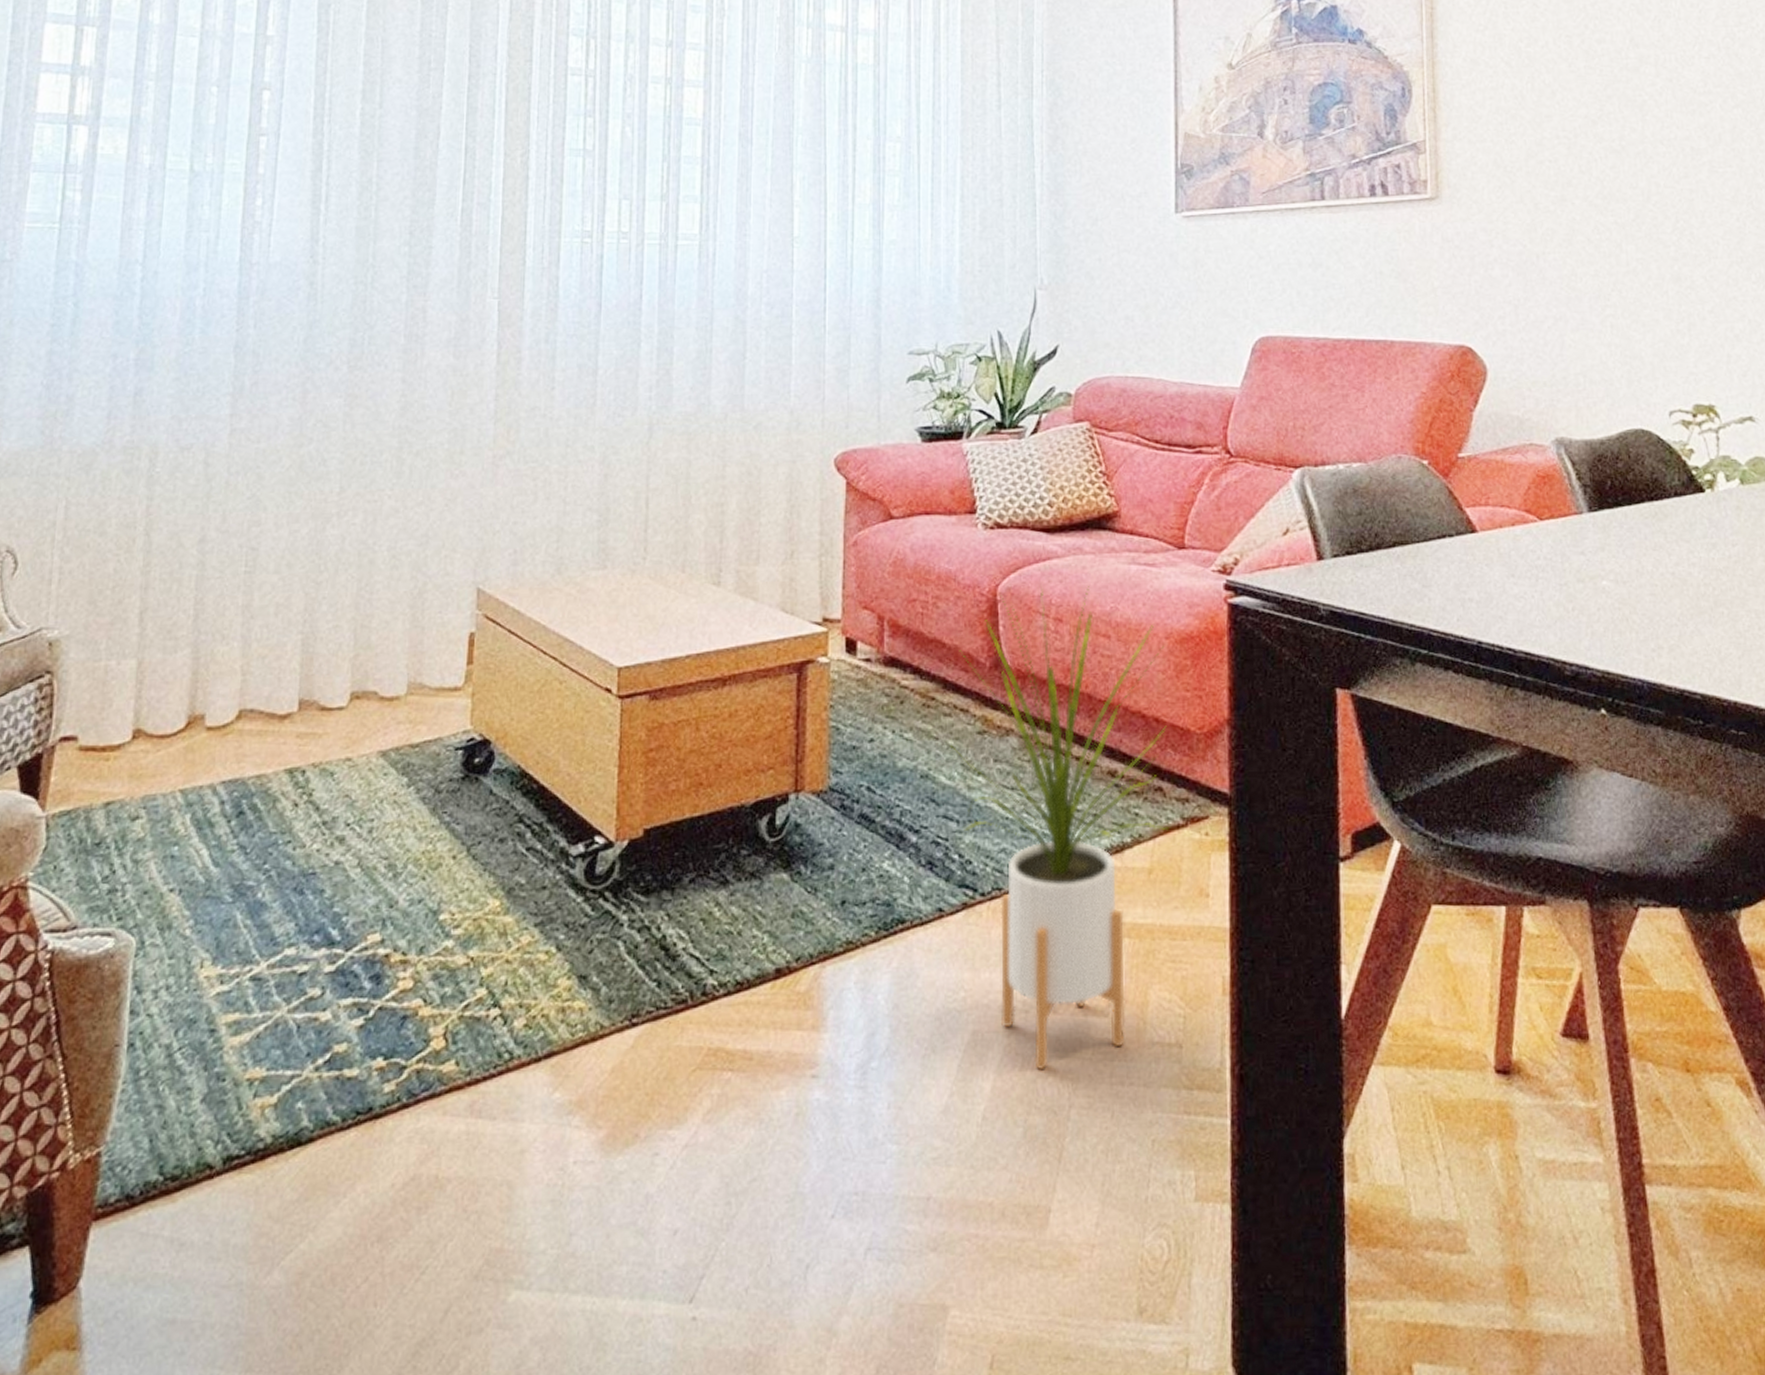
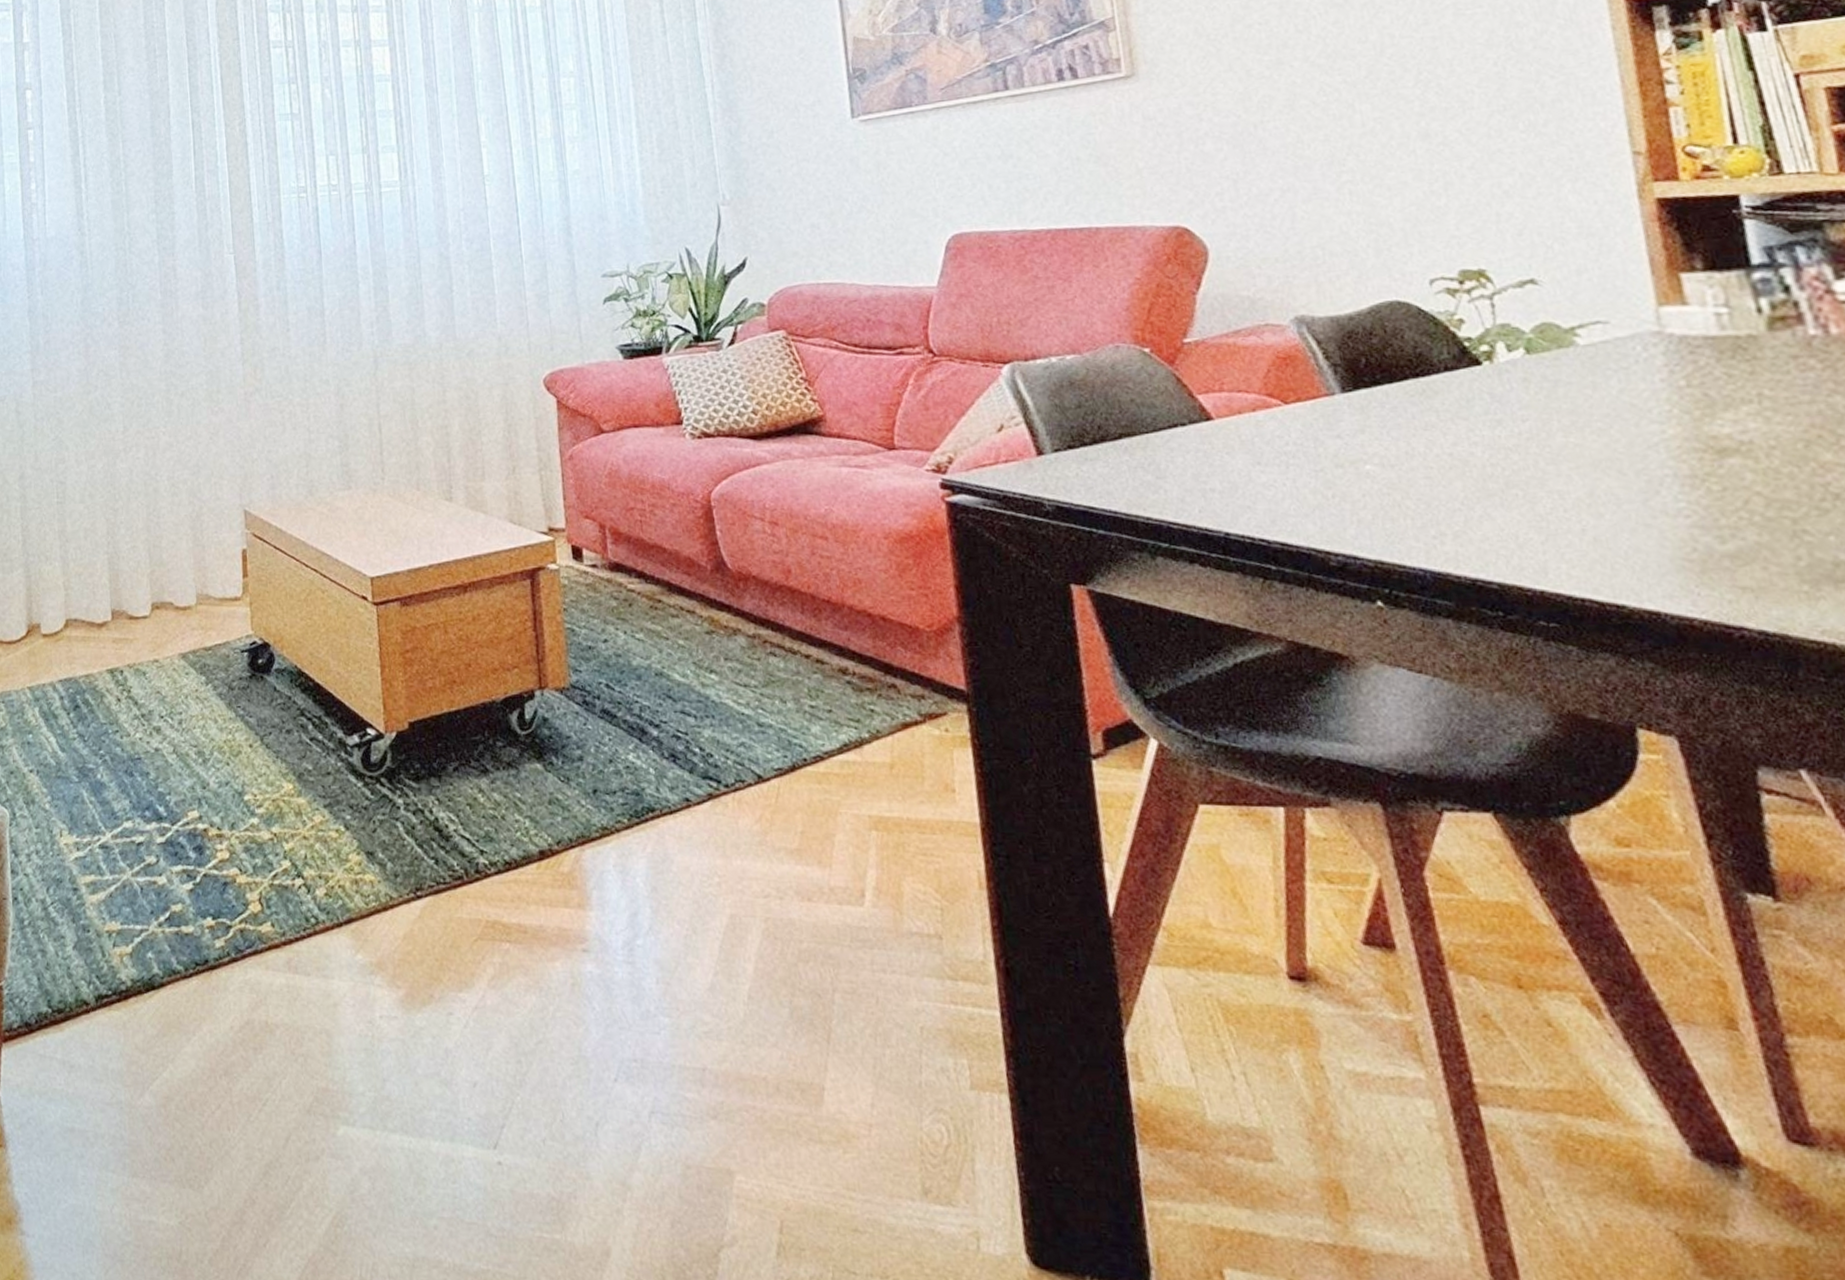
house plant: present [950,584,1170,1071] -> none [680,490,908,955]

